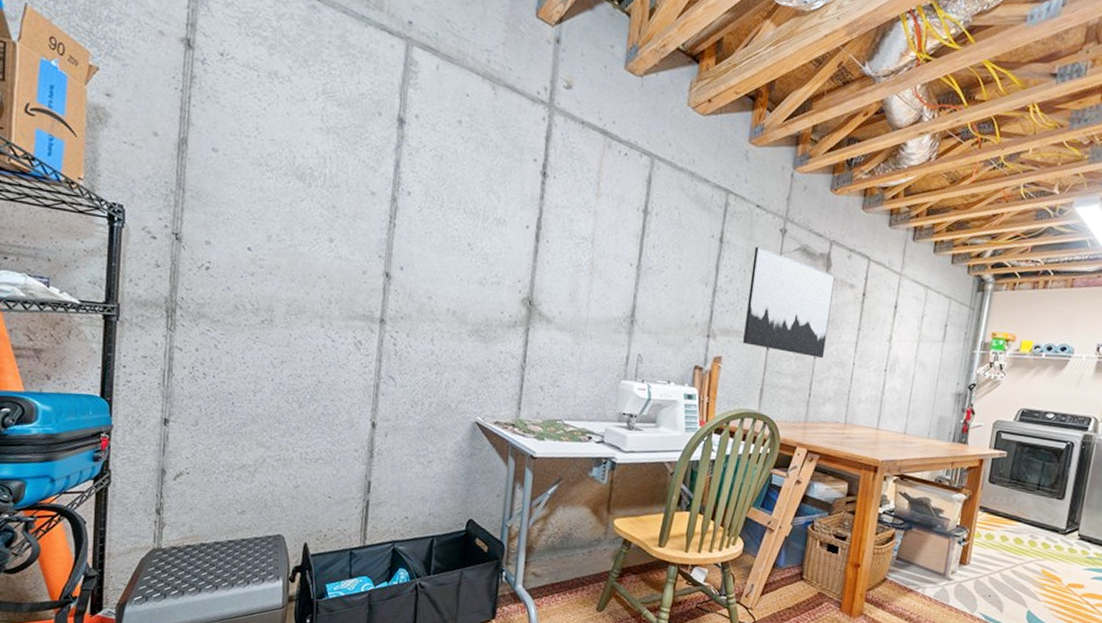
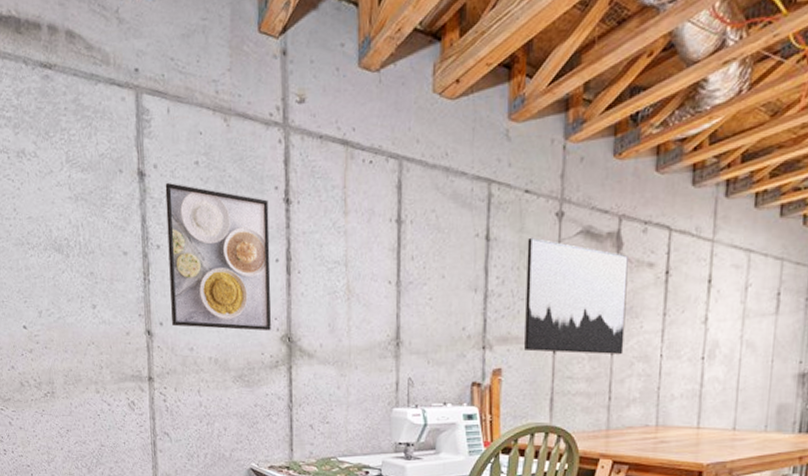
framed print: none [413,135,526,292] -> present [165,183,271,331]

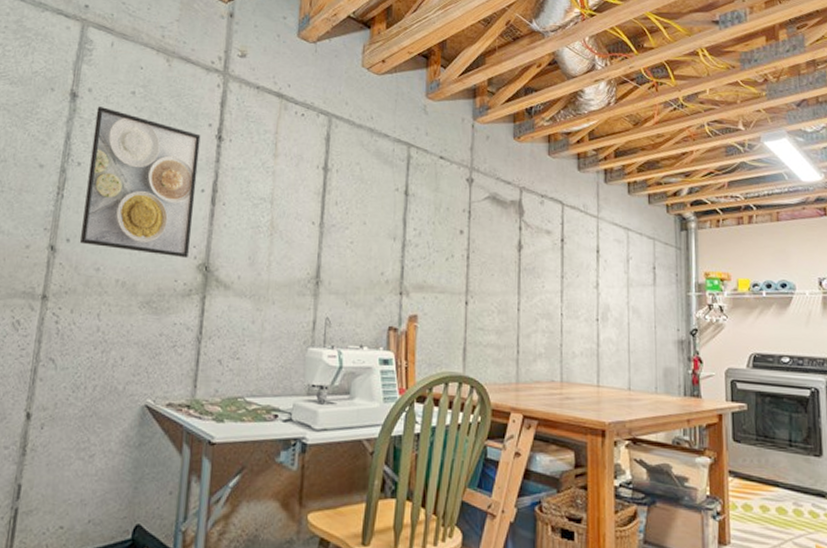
wall art: present [524,237,628,355] -> none [439,197,529,311]

